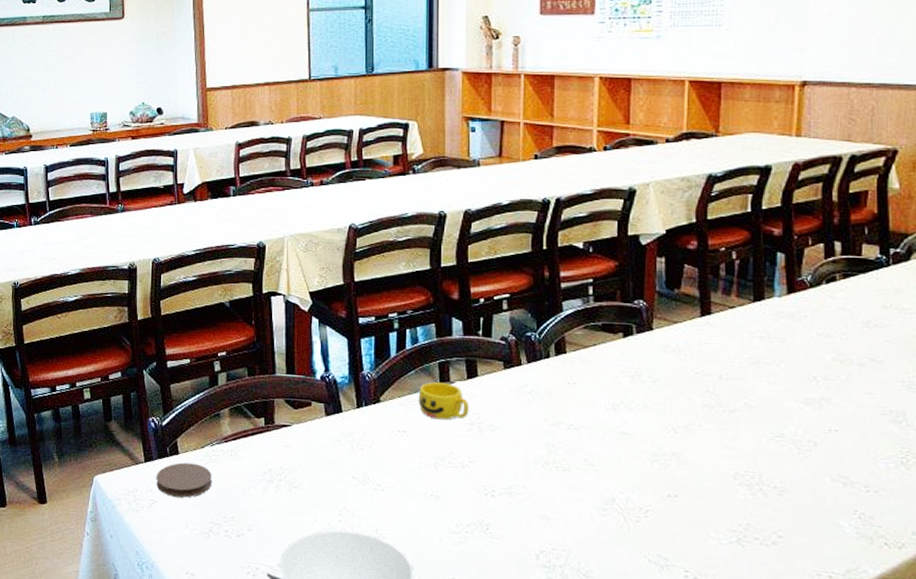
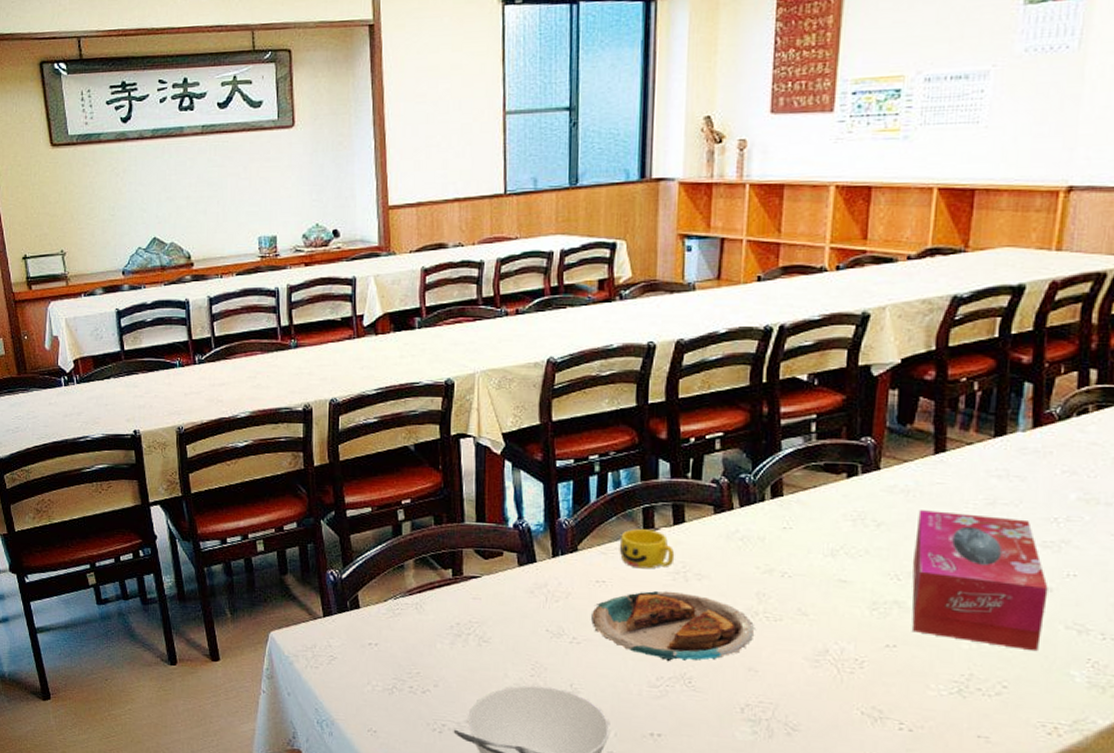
coaster: present [156,462,212,498] -> none [336,617,396,654]
plate: none [394,441,546,509] -> present [591,591,755,662]
tissue box: none [688,368,813,503] -> present [911,510,1048,652]

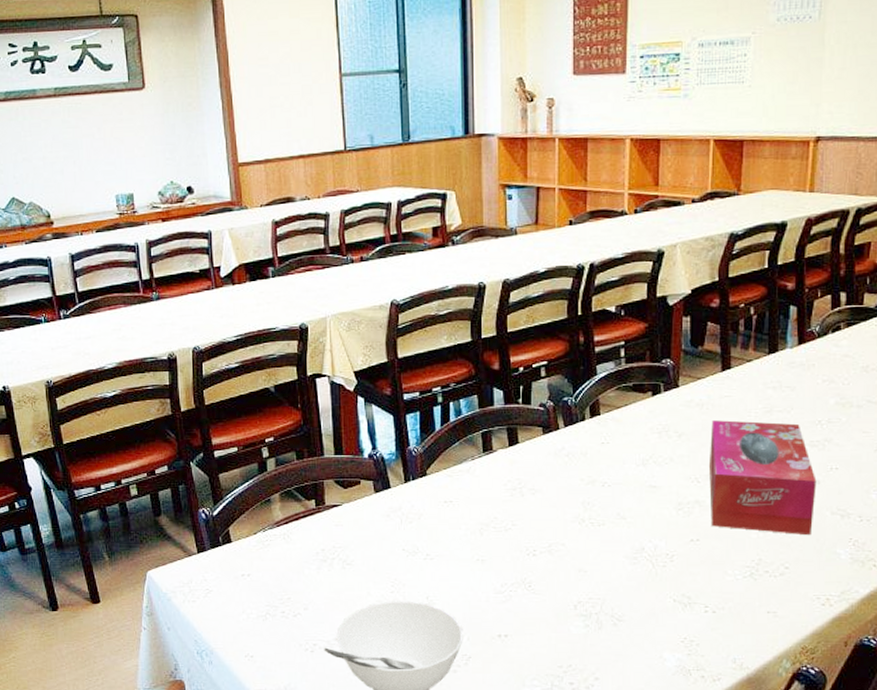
plate: present [591,591,755,662] -> none [442,506,583,570]
cup: present [619,529,675,569] -> none [463,452,511,488]

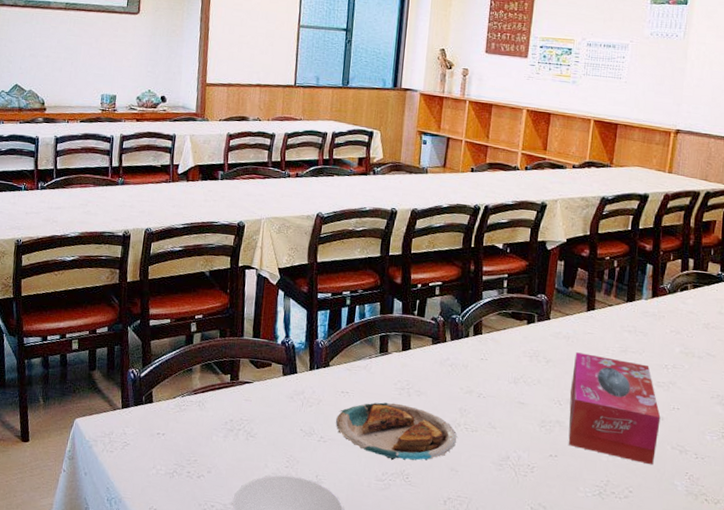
plate: none [442,506,583,570] -> present [336,402,458,461]

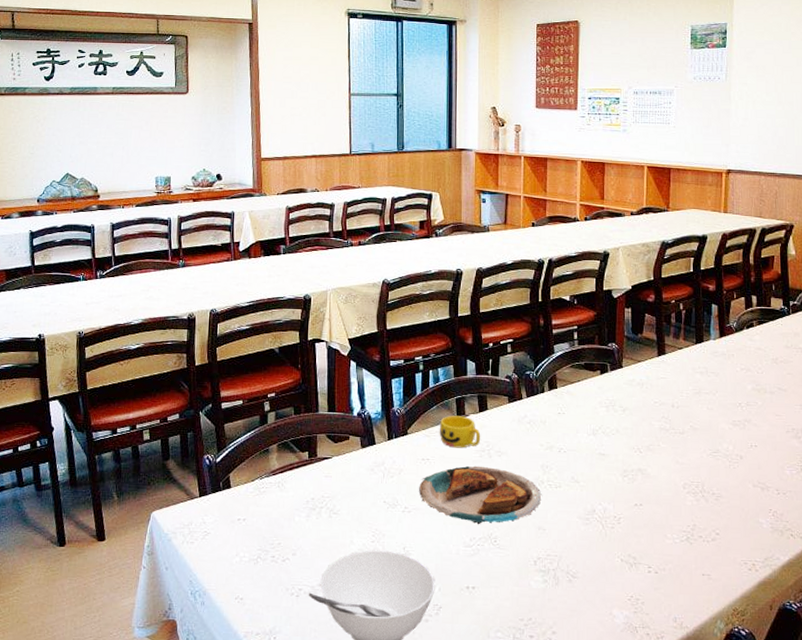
cup: none [360,352,402,385] -> present [439,416,481,448]
tissue box: present [568,352,661,466] -> none [649,398,740,505]

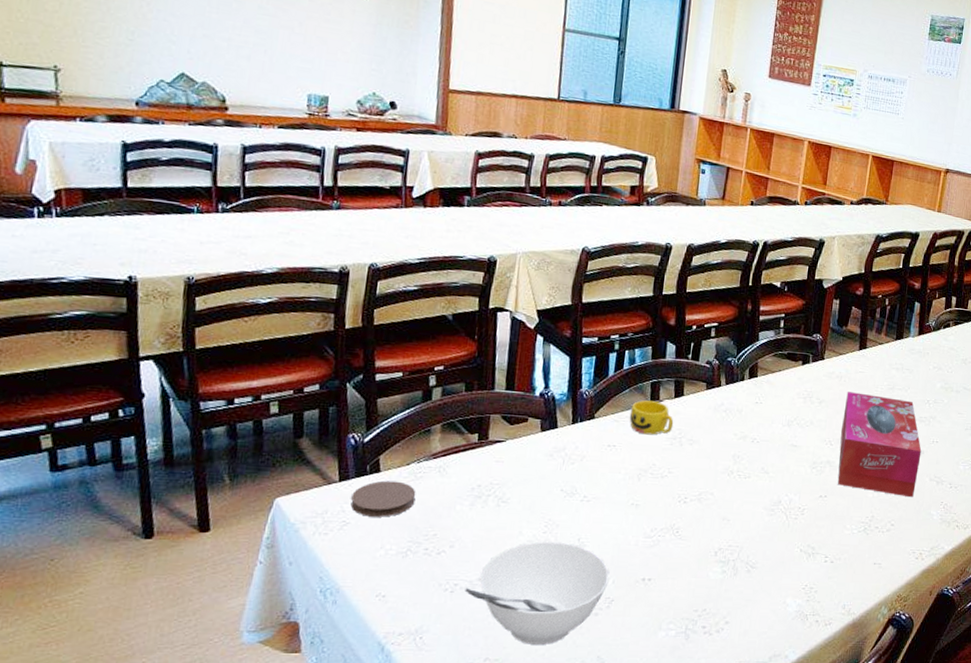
coaster: none [210,495,261,528] -> present [350,480,416,517]
plate: present [419,465,542,525] -> none [601,454,730,515]
tissue box: none [649,398,740,505] -> present [837,392,922,498]

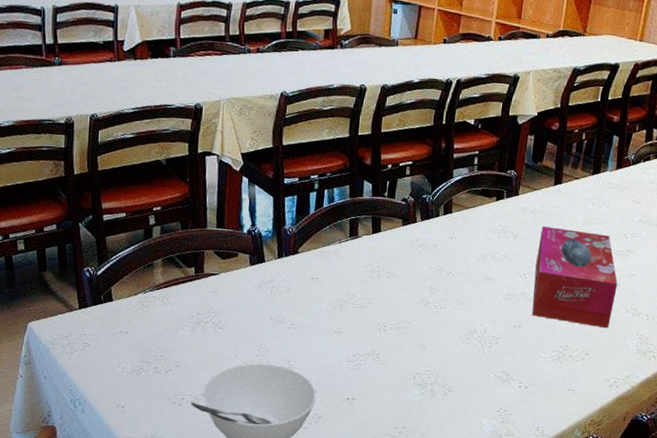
coaster: present [350,480,416,517] -> none [90,308,144,340]
cup: present [629,400,674,435] -> none [330,236,372,269]

